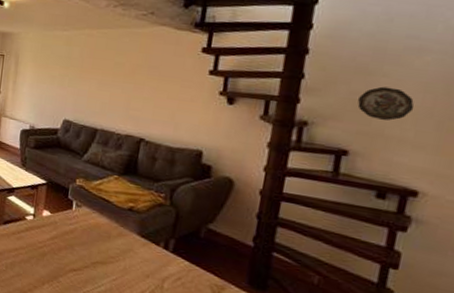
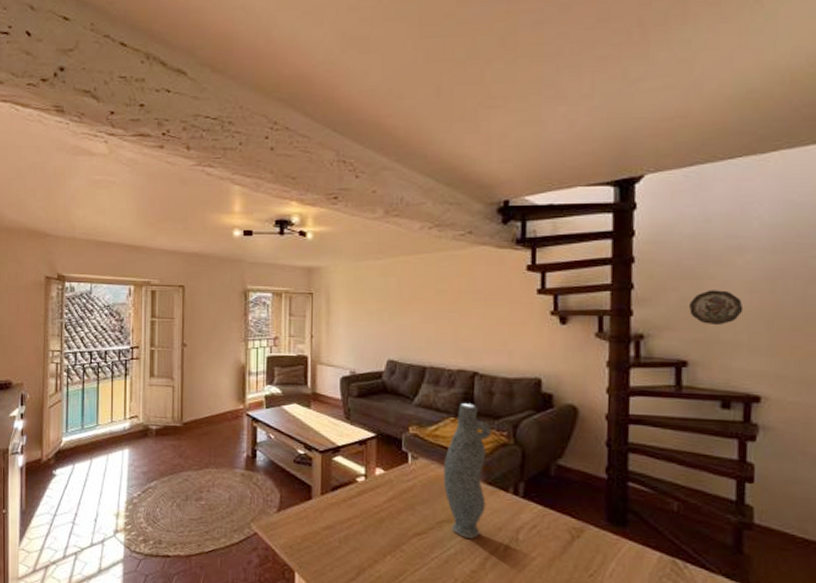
vase: none [101,164,151,281] -> present [443,403,491,539]

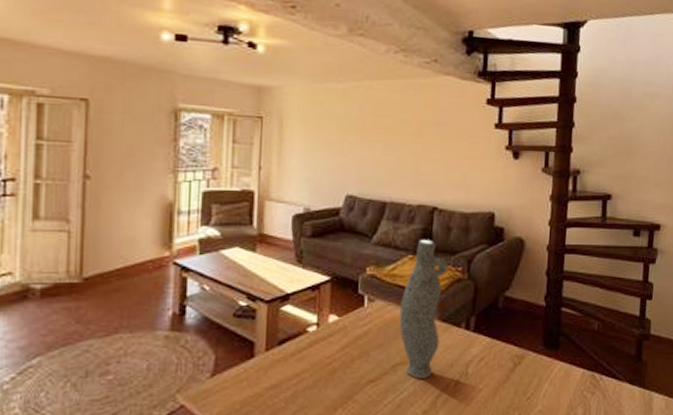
decorative plate: present [689,290,744,325] -> none [615,130,653,162]

